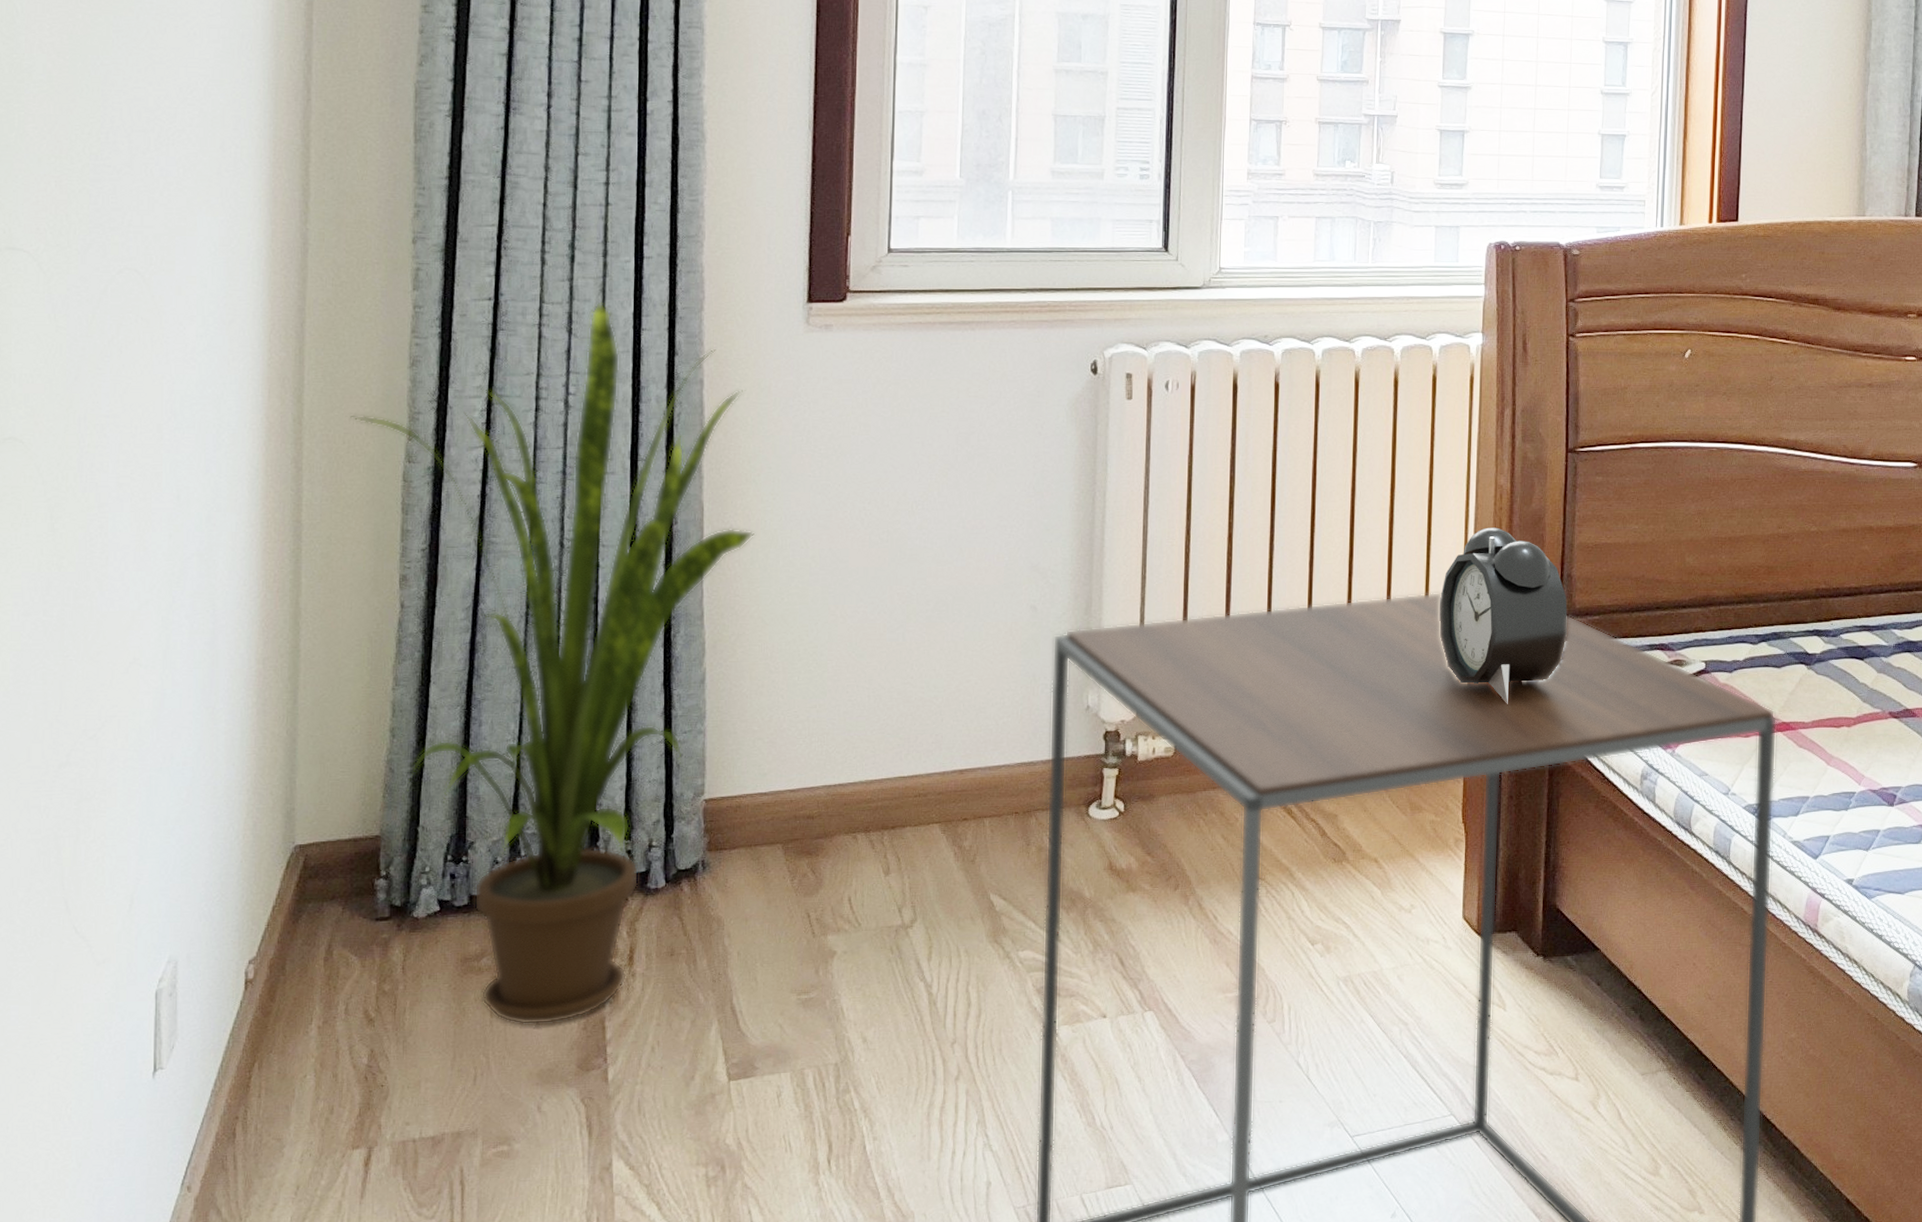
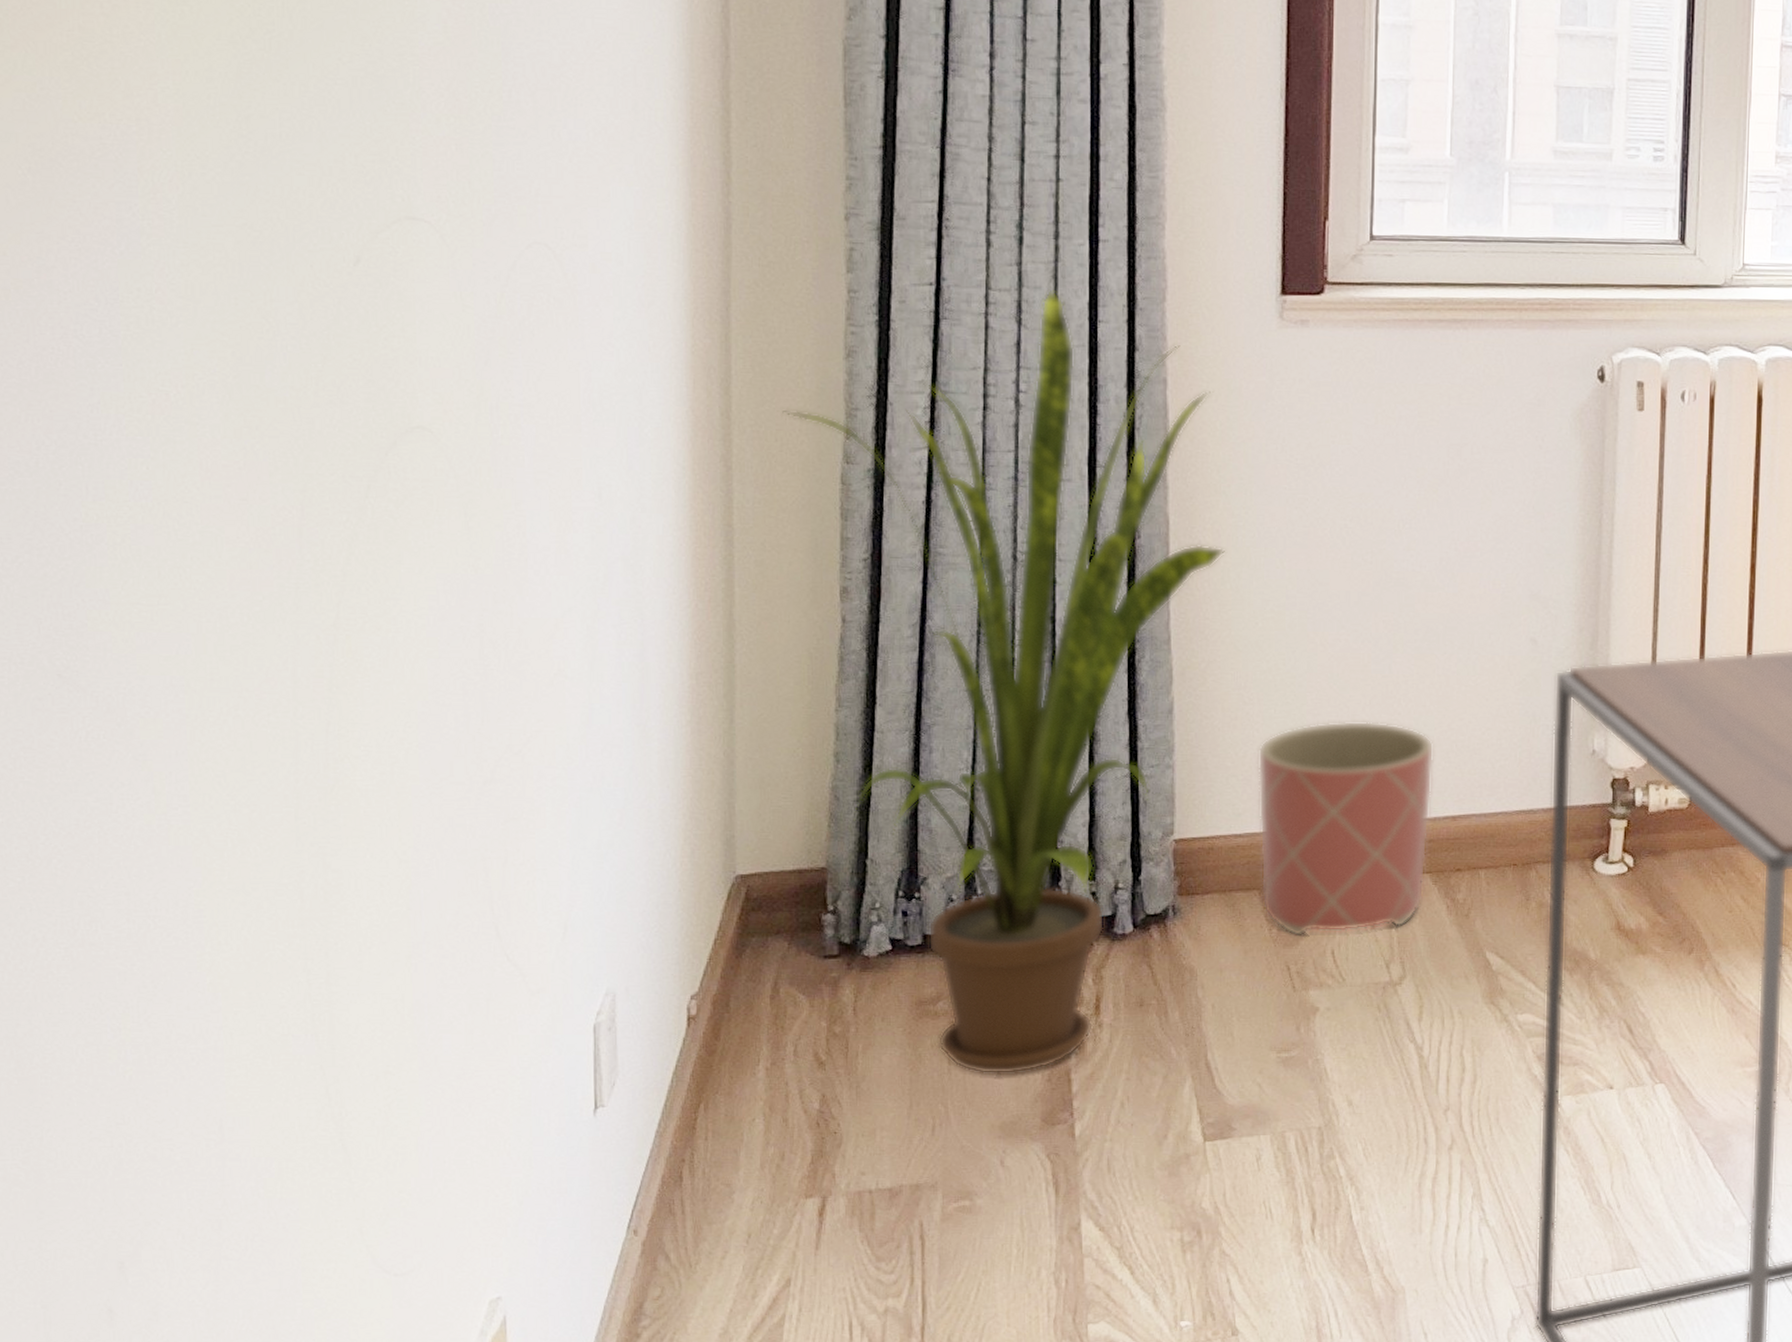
planter: none [782,685,943,886] -> present [1257,721,1434,937]

